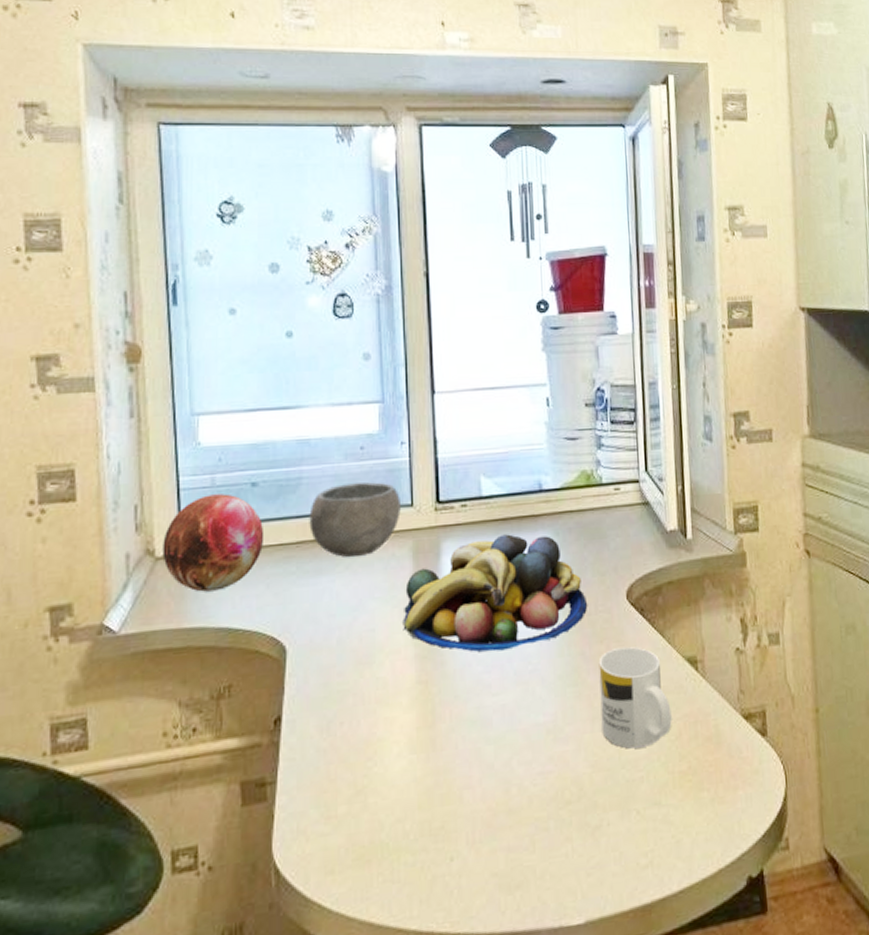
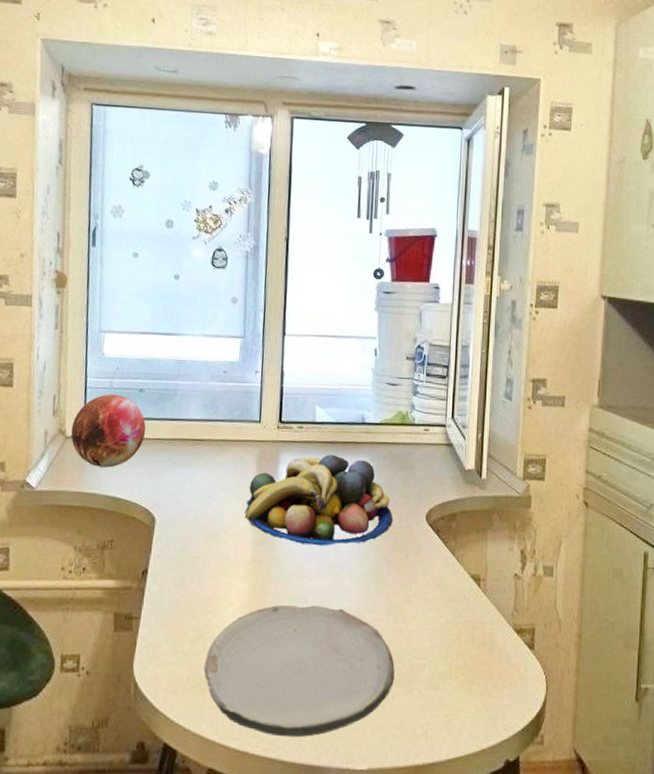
bowl: present [309,482,401,557] -> none [180,398,251,456]
plate: none [366,725,607,904] -> present [204,605,395,738]
mug: present [598,646,672,749] -> none [395,557,455,641]

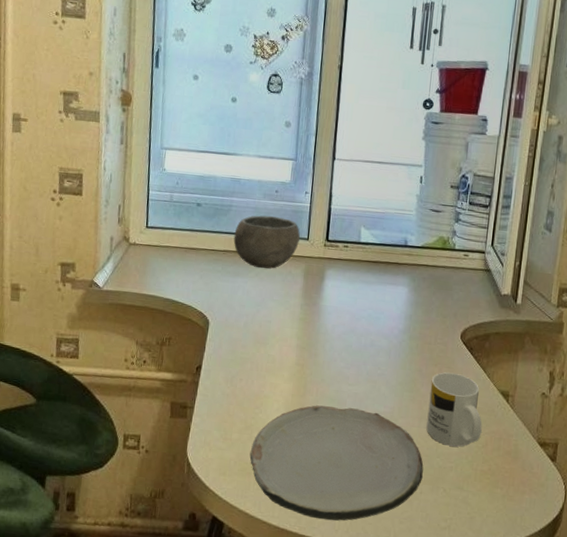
decorative orb: present [71,394,146,468] -> none [134,206,203,274]
bowl: none [180,398,251,456] -> present [233,215,300,269]
fruit bowl: present [244,454,393,546] -> none [290,273,429,356]
mug: none [395,557,455,641] -> present [426,372,482,447]

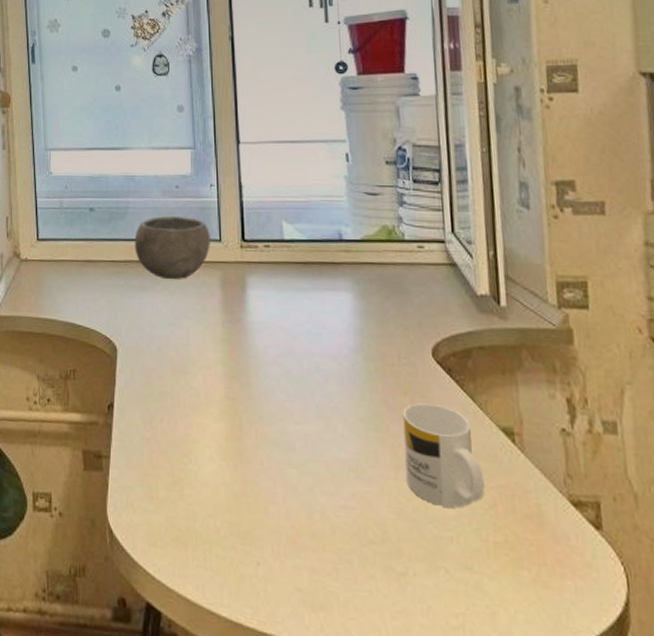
plate: present [249,405,424,521] -> none [183,451,413,614]

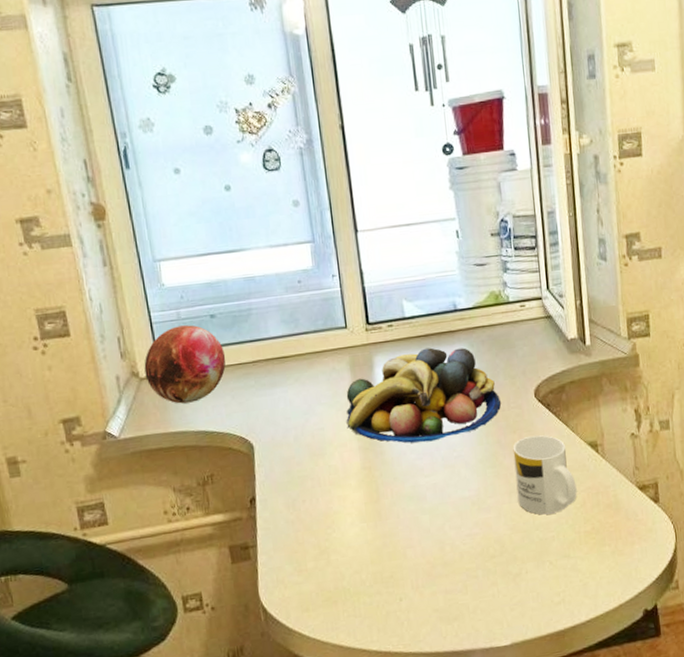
decorative orb: none [25,214,100,292] -> present [144,325,226,404]
bowl: present [134,216,210,279] -> none [260,309,337,372]
fruit bowl: none [213,277,390,385] -> present [346,347,501,443]

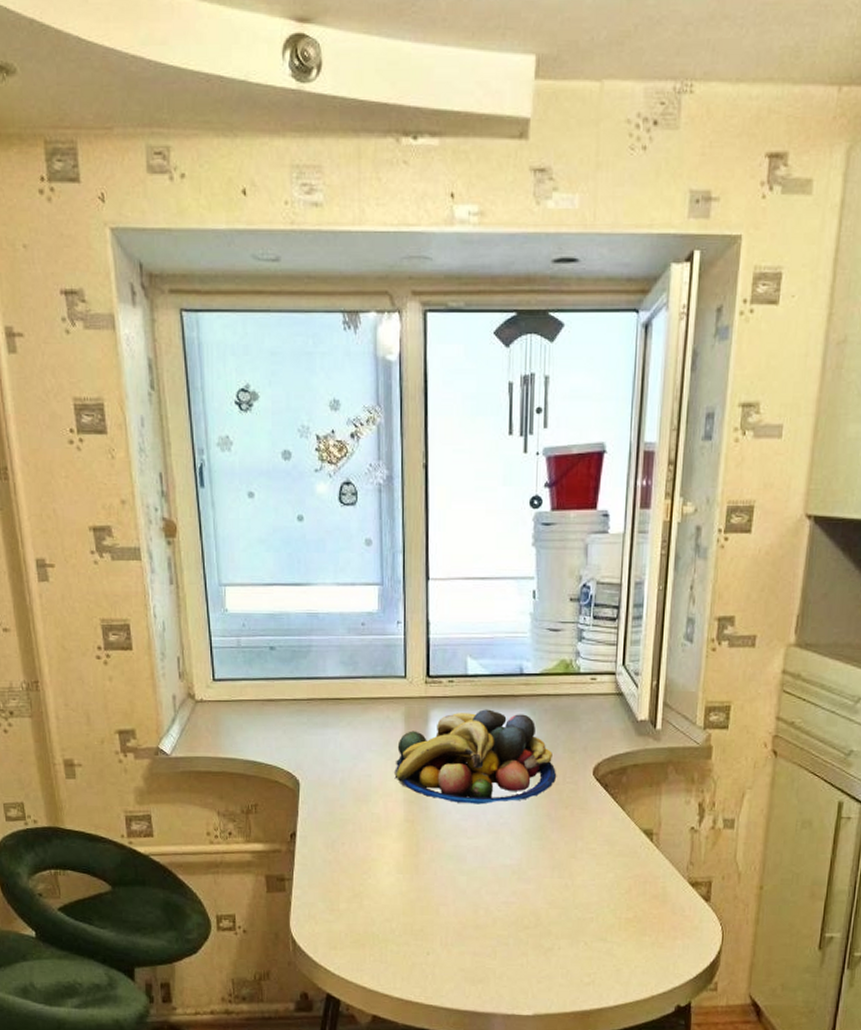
decorative orb: present [144,325,226,404] -> none [201,654,281,731]
mug: present [513,435,577,515] -> none [560,813,624,895]

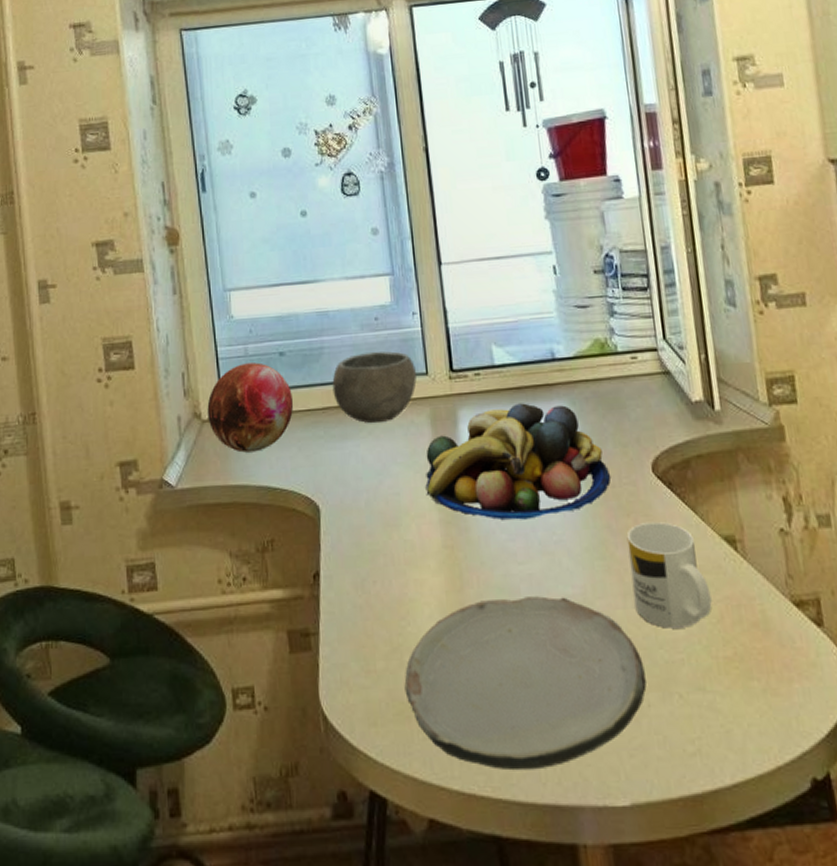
decorative orb: none [201,654,281,731] -> present [207,362,294,453]
bowl: none [318,654,395,715] -> present [332,351,417,423]
plate: none [362,864,560,987] -> present [404,596,647,771]
mug: none [560,813,624,895] -> present [626,521,712,628]

